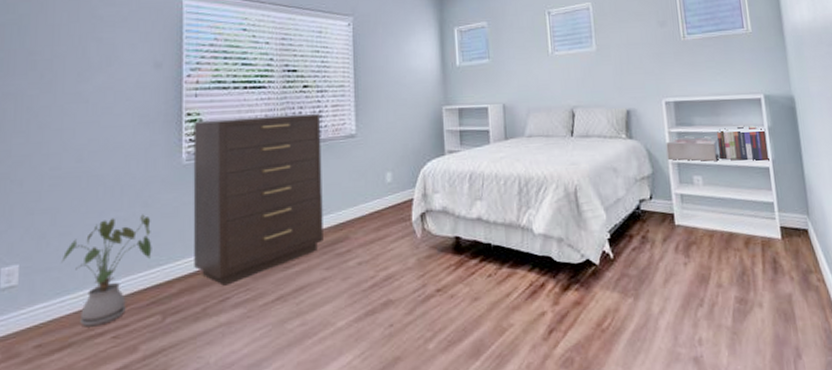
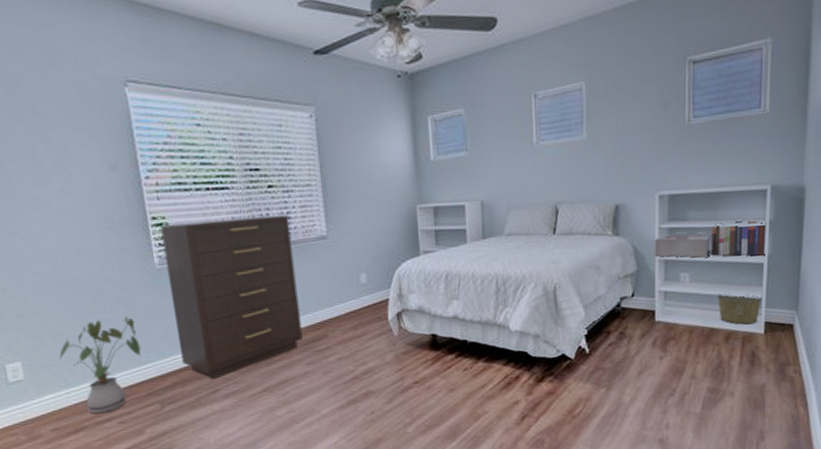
basket: none [731,196,774,230] -> present [717,292,762,325]

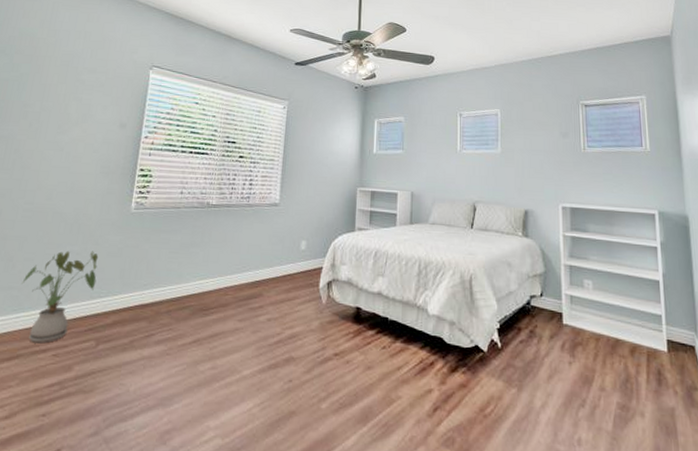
dresser: present [160,215,303,379] -> none [128,176,251,323]
decorative box: present [655,231,713,259] -> none [560,240,612,269]
books: present [711,219,767,257] -> none [610,238,660,275]
basket: present [717,292,762,325] -> none [620,304,662,340]

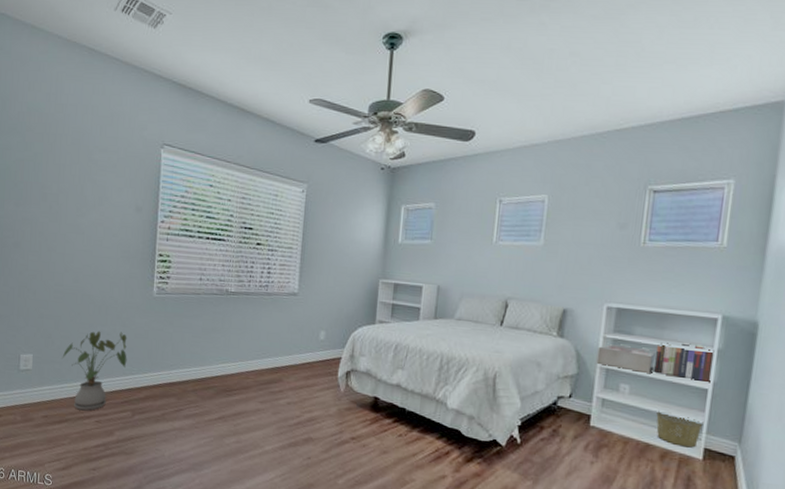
decorative box: none [560,240,612,269] -> present [596,343,658,374]
books: none [610,238,660,275] -> present [654,342,715,383]
basket: none [620,304,662,340] -> present [656,410,704,448]

